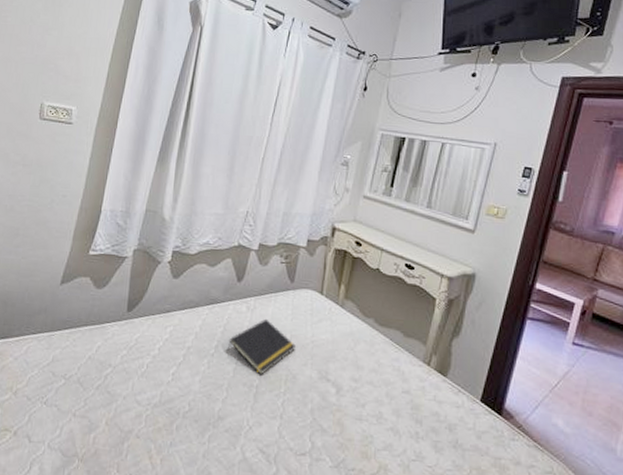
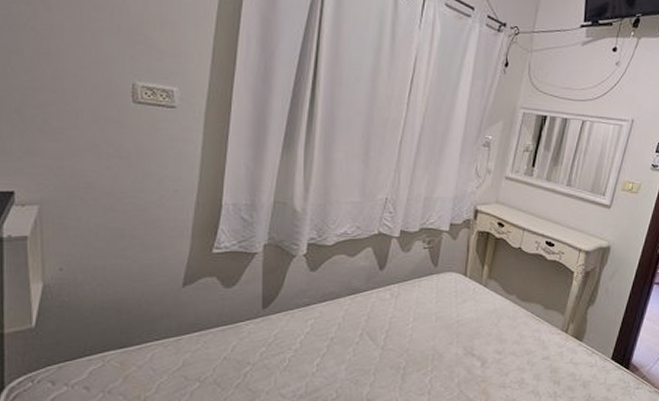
notepad: present [227,318,296,375] -> none [372,303,441,357]

